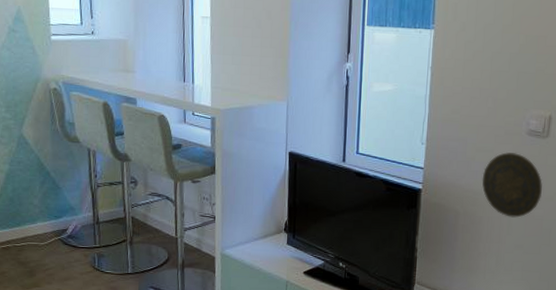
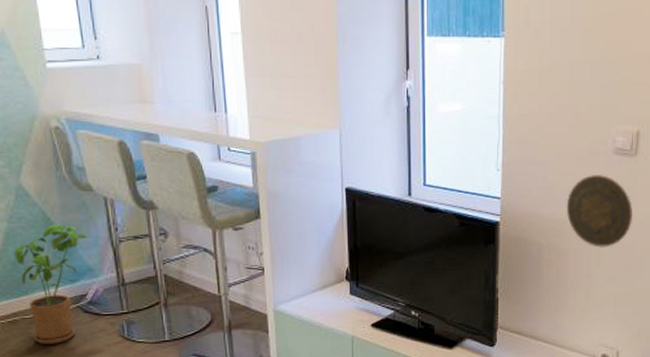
house plant: none [12,168,74,269] -> present [14,223,90,344]

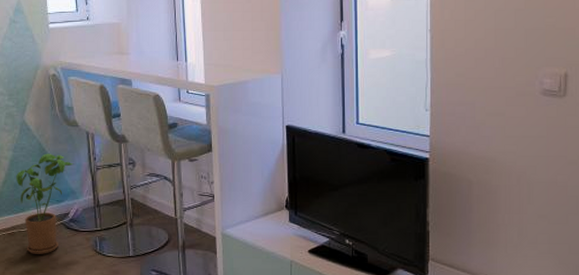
decorative plate: present [566,175,633,248] -> none [495,115,564,185]

